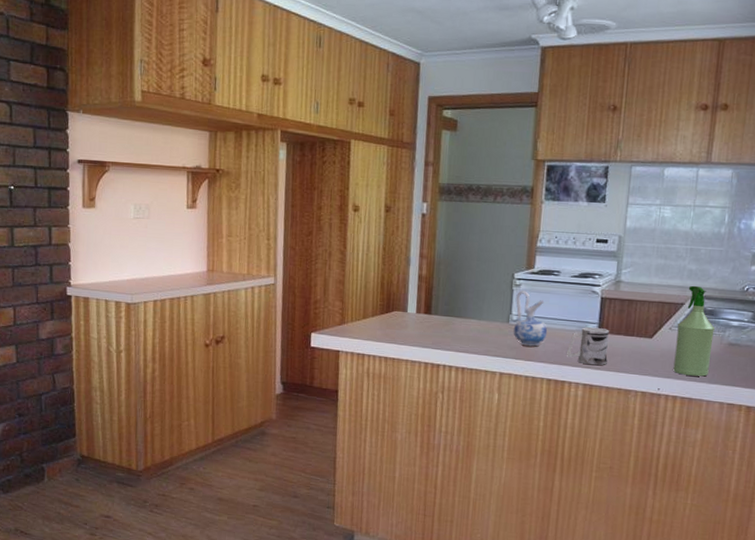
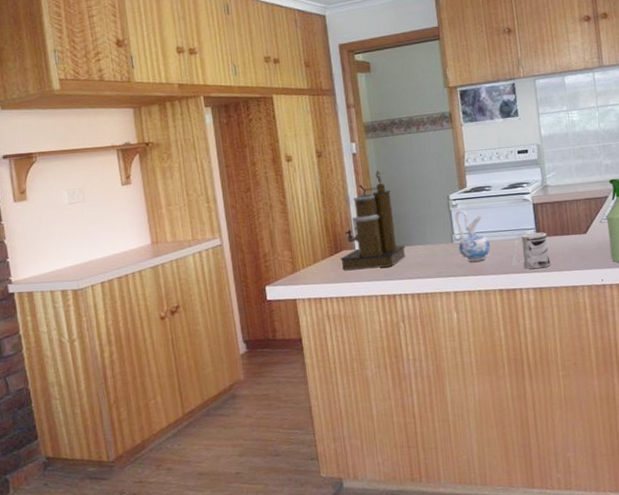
coffee maker: none [389,235,459,336] -> present [339,170,405,270]

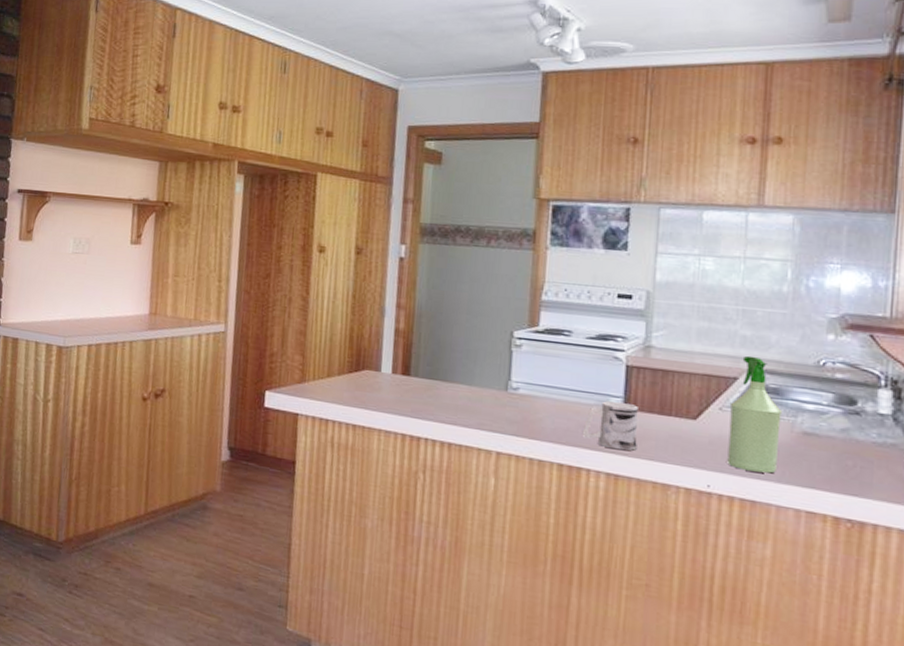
coffee maker: present [339,170,405,270] -> none [359,283,444,403]
ceramic pitcher: present [455,210,491,262] -> none [513,352,558,422]

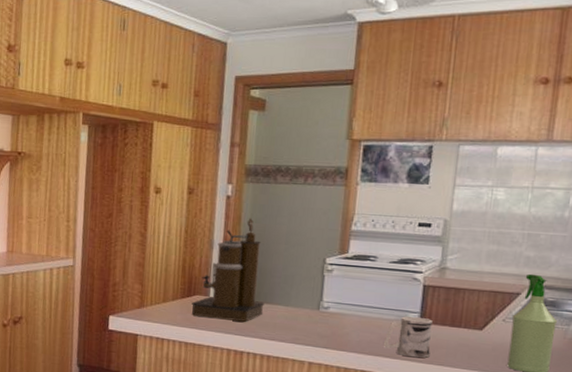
coffee maker: none [359,283,444,403] -> present [191,218,264,322]

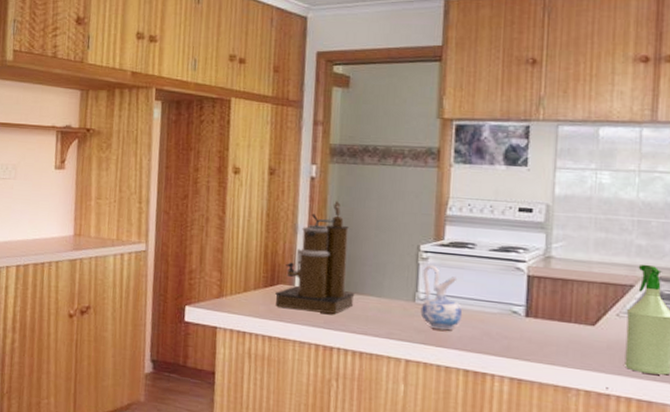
ceramic pitcher: none [324,276,363,336] -> present [420,265,463,331]
mug: present [383,316,432,358] -> none [486,310,539,356]

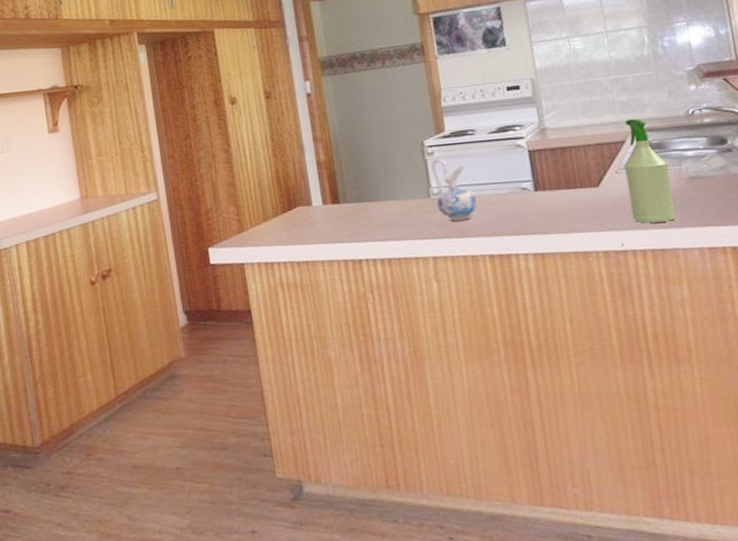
coffee maker: present [274,201,355,314] -> none [294,113,372,230]

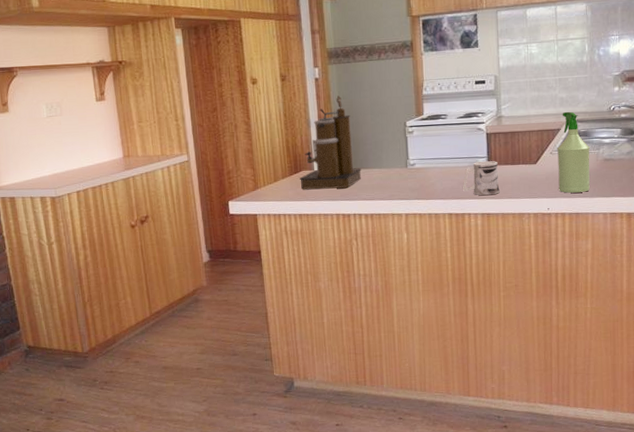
coffee maker: none [294,113,372,230] -> present [299,95,361,189]
ceramic pitcher: present [431,158,477,221] -> none [411,136,443,187]
mug: none [503,185,554,231] -> present [462,161,500,196]

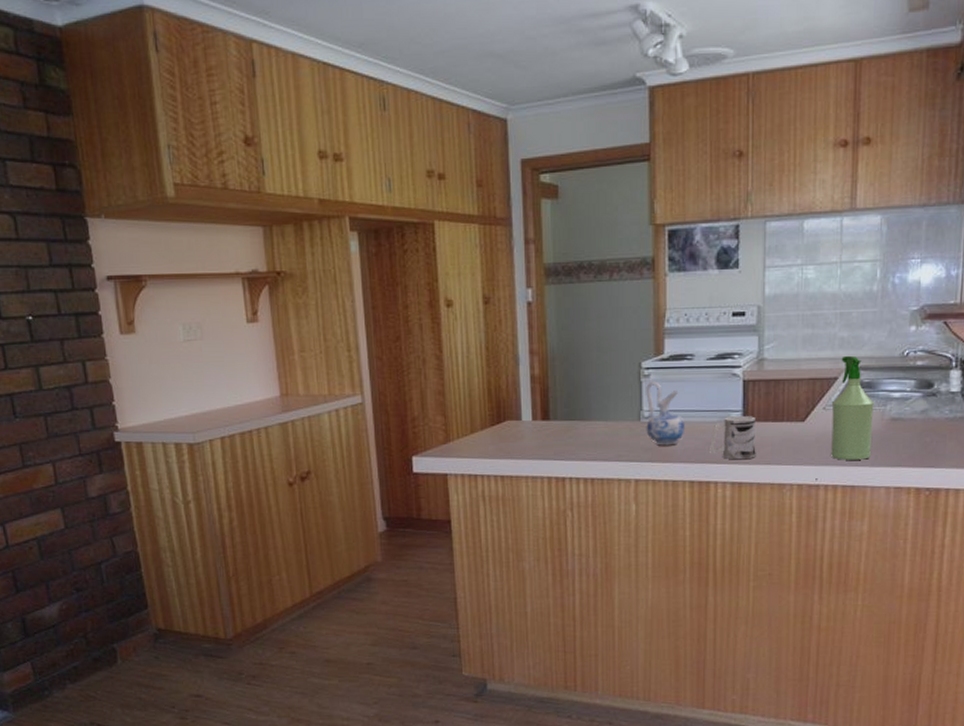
coffee maker: present [299,95,361,189] -> none [502,325,582,445]
ceramic pitcher: none [411,136,443,187] -> present [646,381,685,446]

